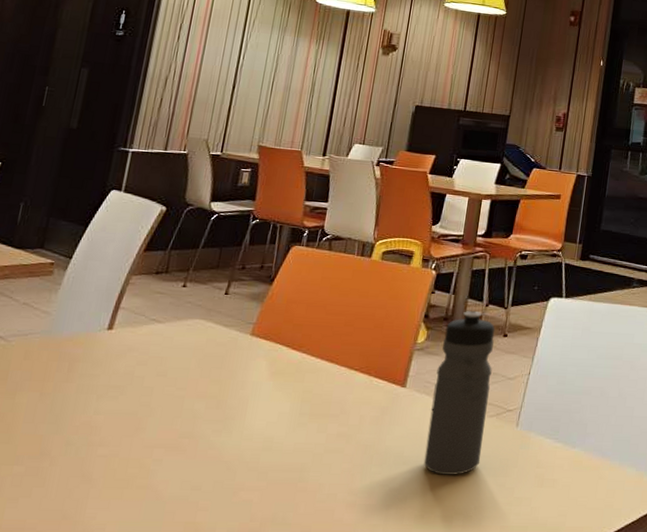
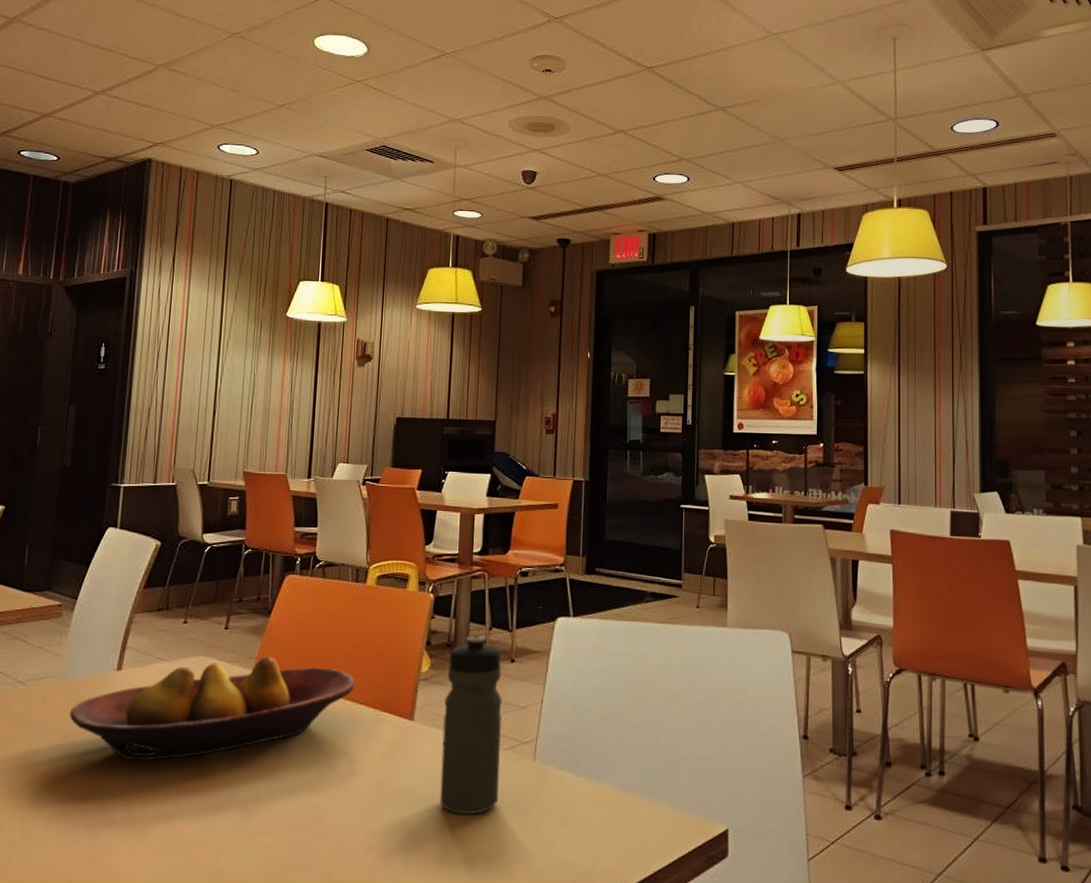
fruit bowl: none [51,322,352,419] -> present [69,656,355,761]

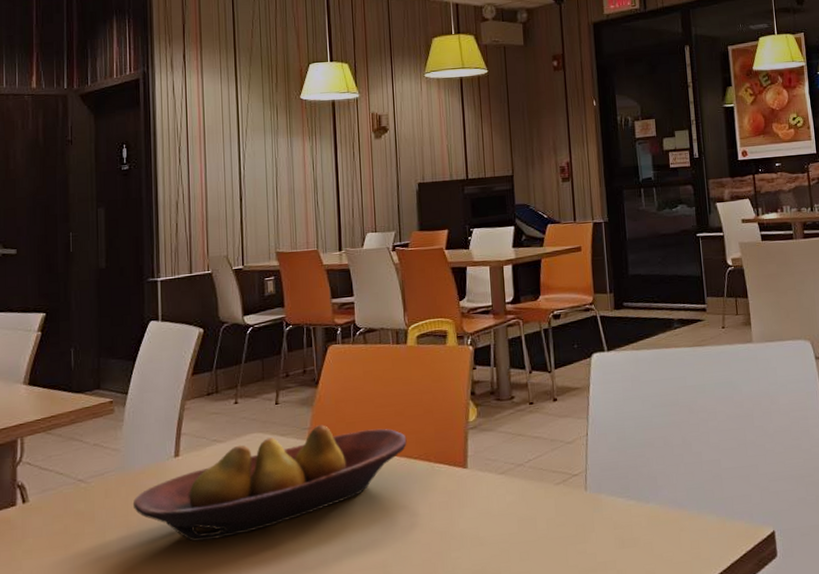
water bottle: present [439,636,502,815] -> none [494,380,557,551]

